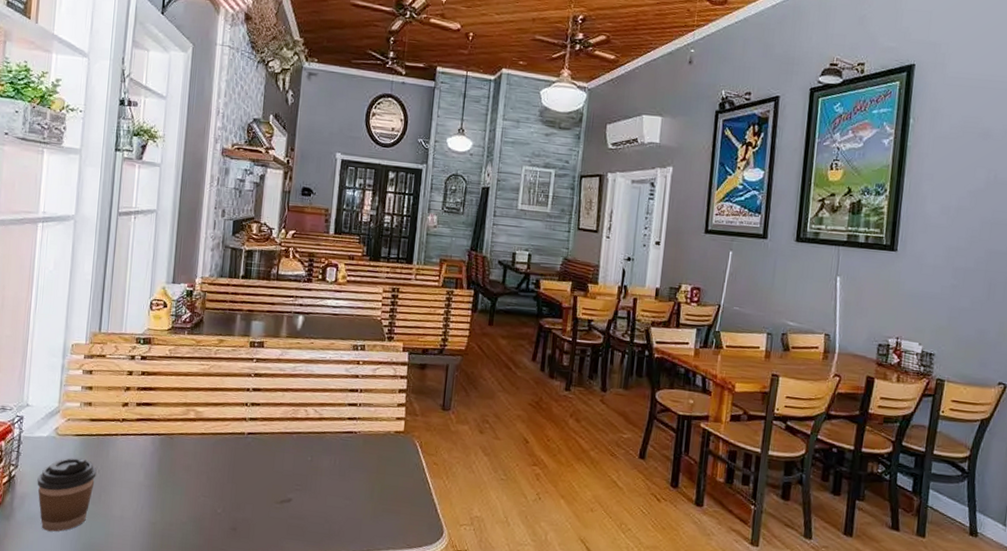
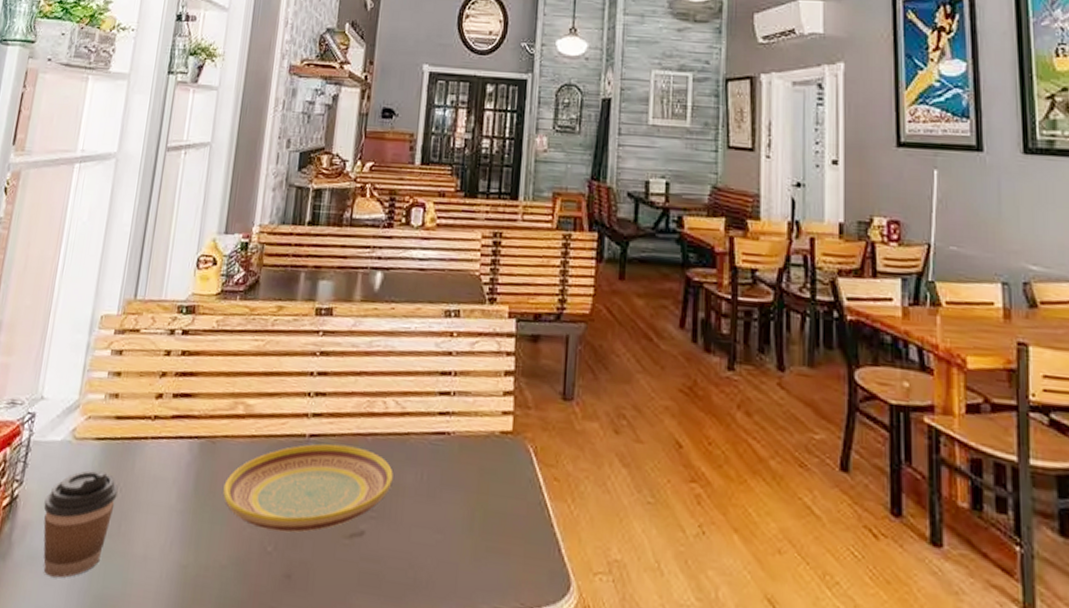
plate: none [181,439,313,500] -> present [223,443,393,533]

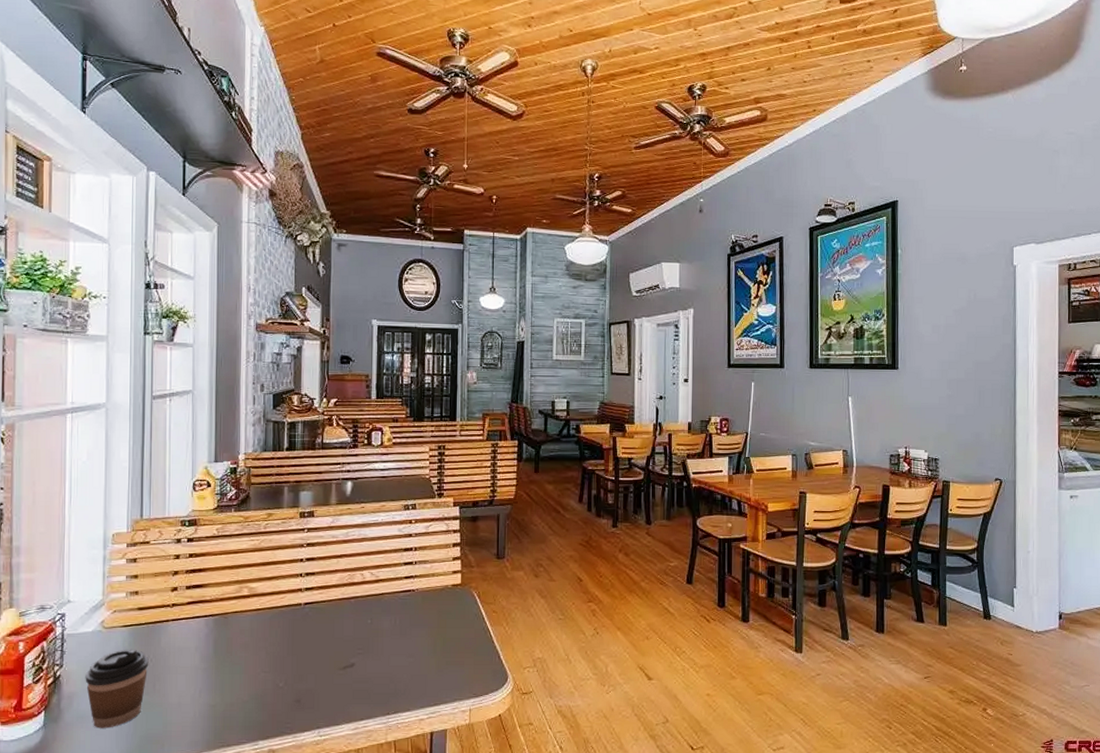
plate: present [223,443,393,533] -> none [238,607,373,672]

